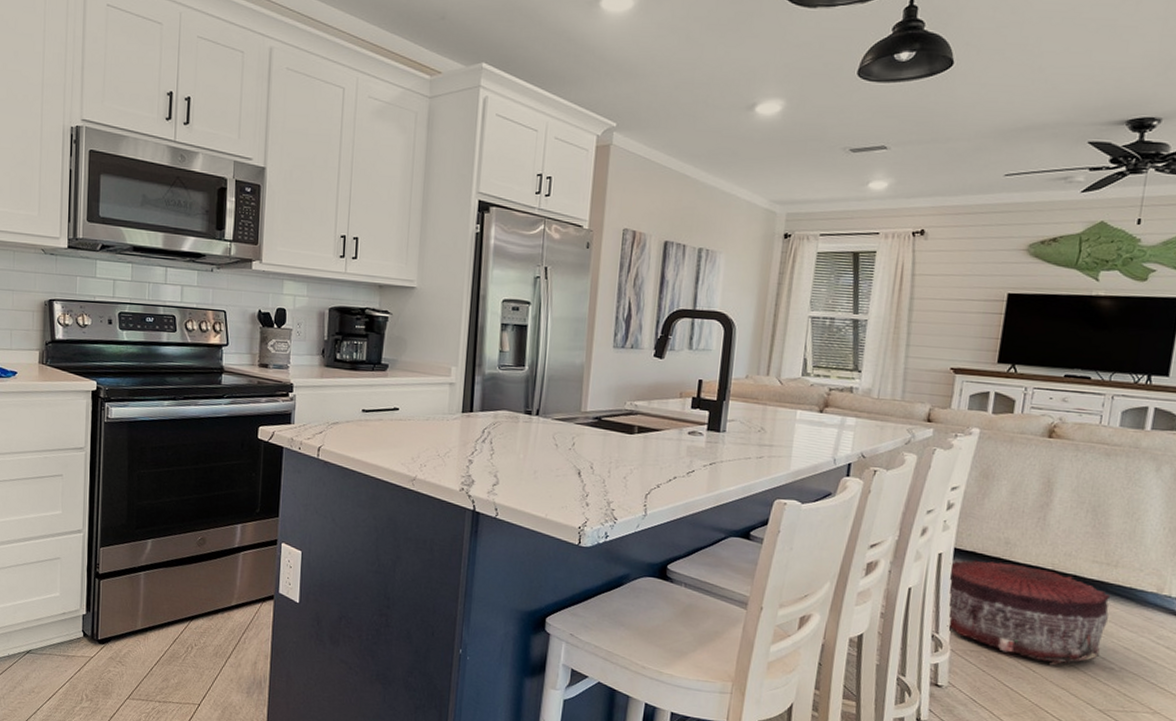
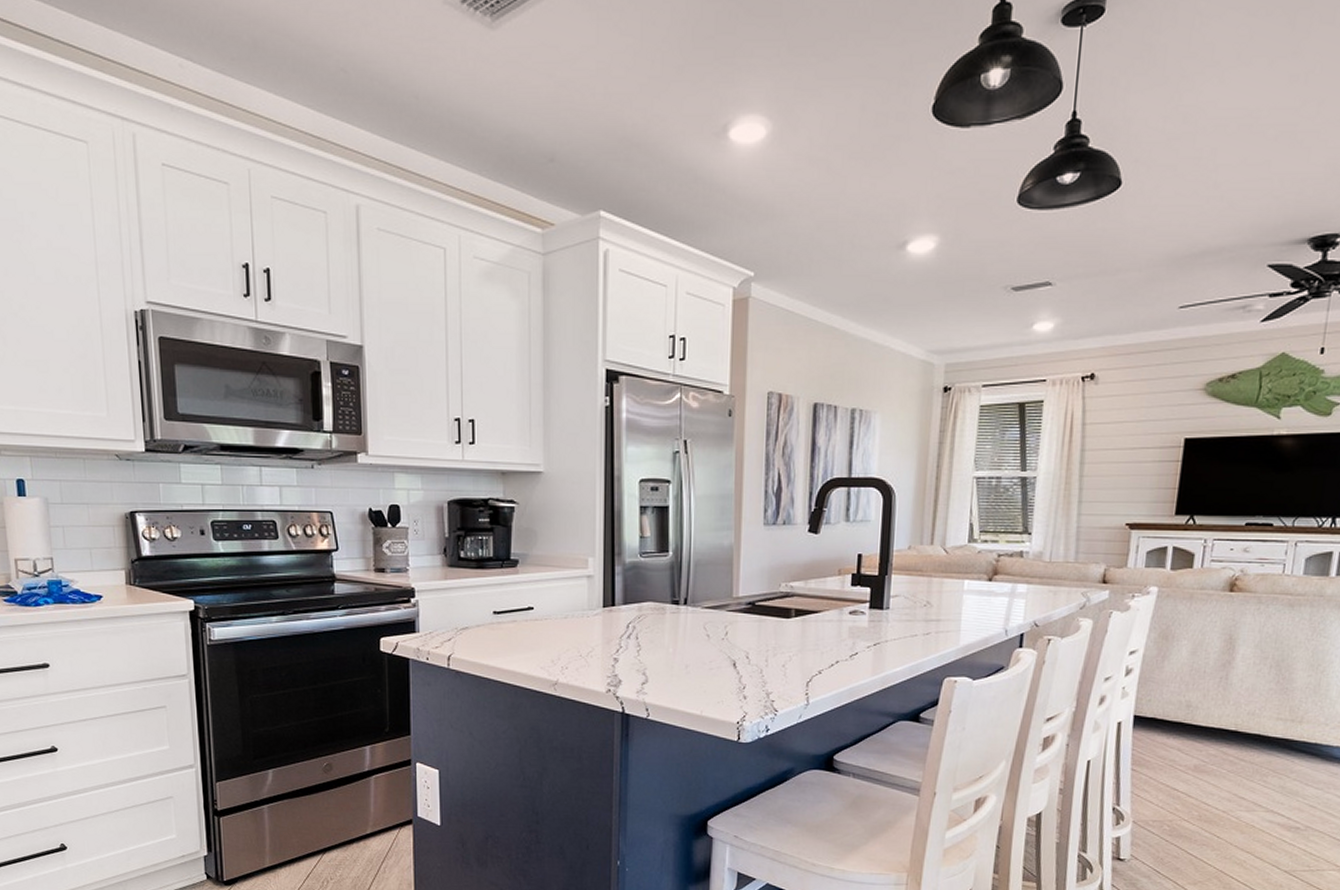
pouf: present [947,560,1111,666] -> none [1128,725,1296,830]

